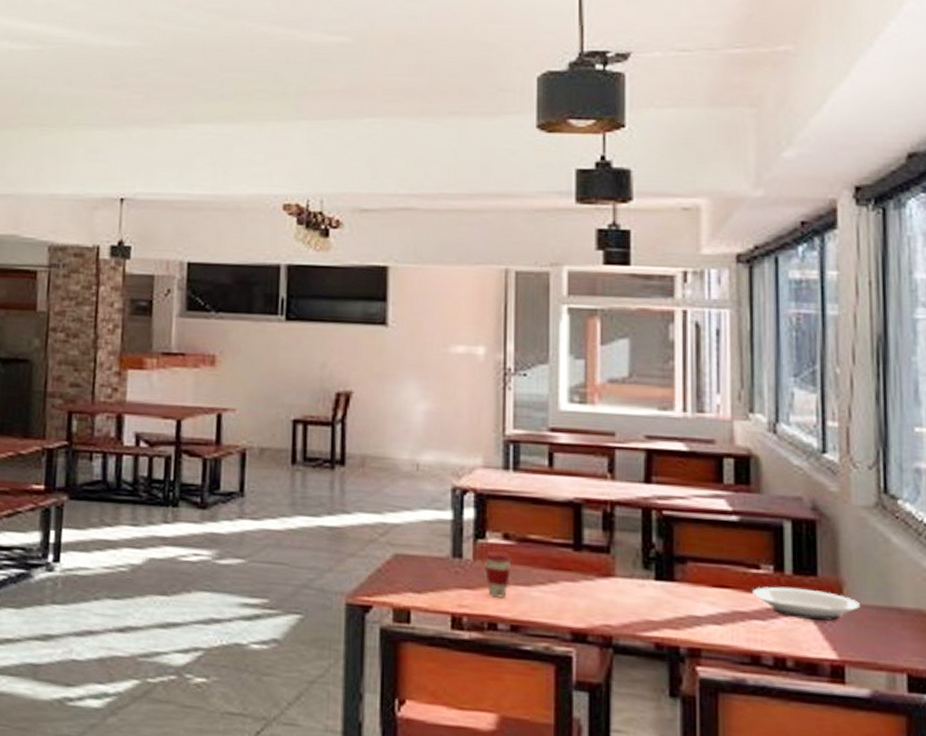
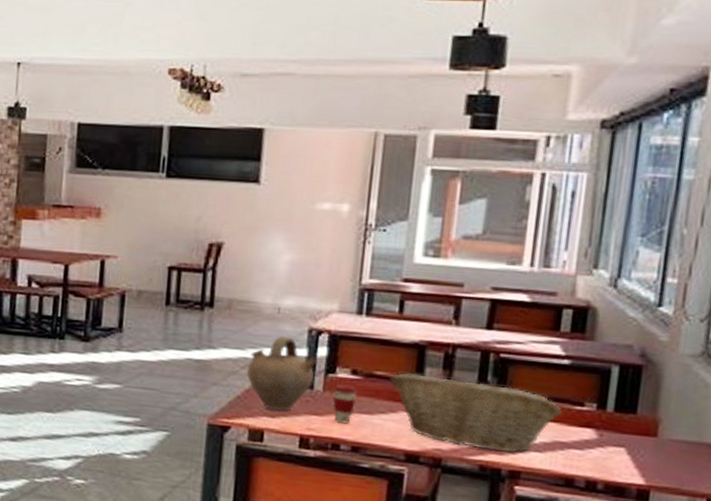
jug: none [386,496,463,585] -> present [246,335,316,411]
fruit basket: none [546,535,737,627] -> present [390,372,562,453]
plate: present [752,586,860,621] -> none [574,421,673,452]

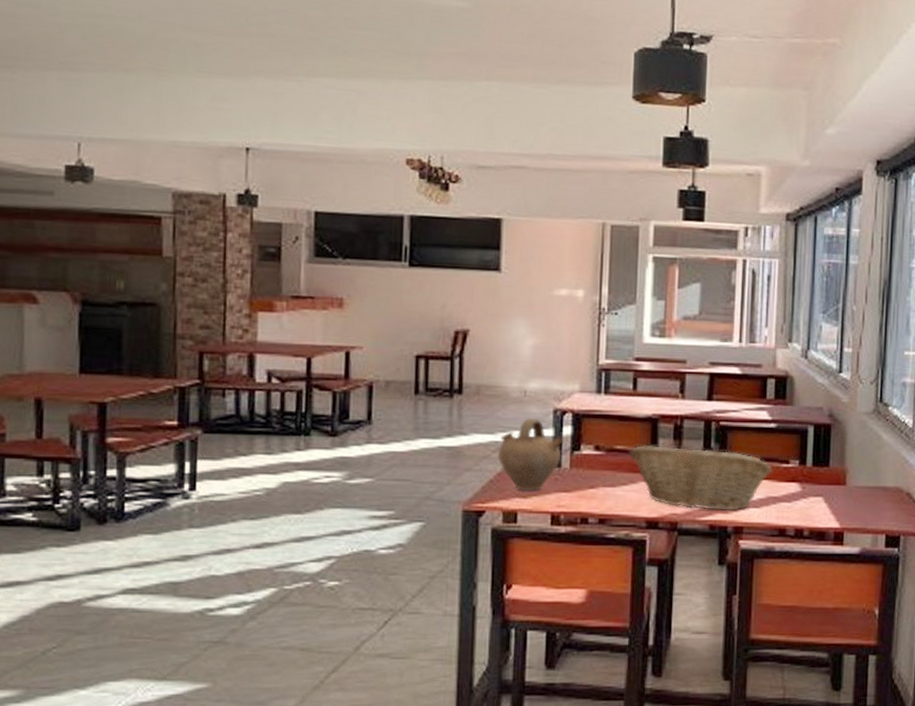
coffee cup: present [333,384,358,424] -> none [579,461,601,498]

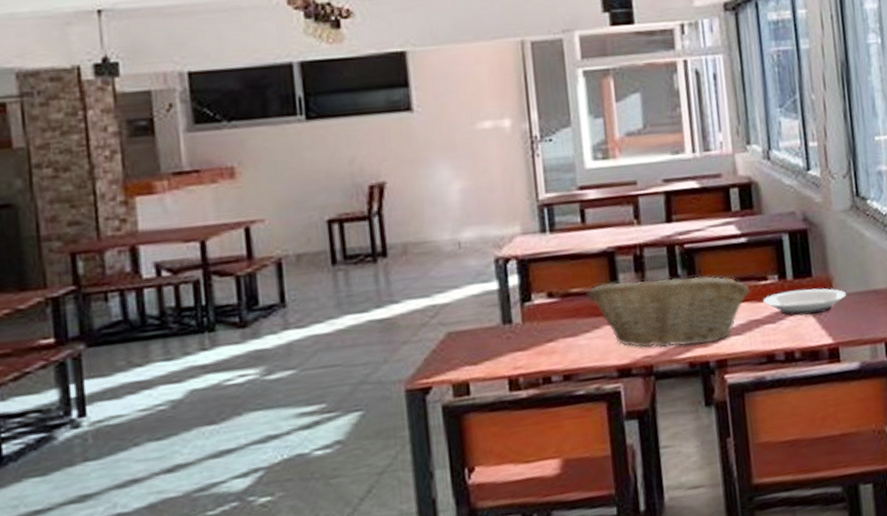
jug: present [497,417,562,491] -> none [437,271,510,357]
plate: none [783,476,857,499] -> present [763,288,846,316]

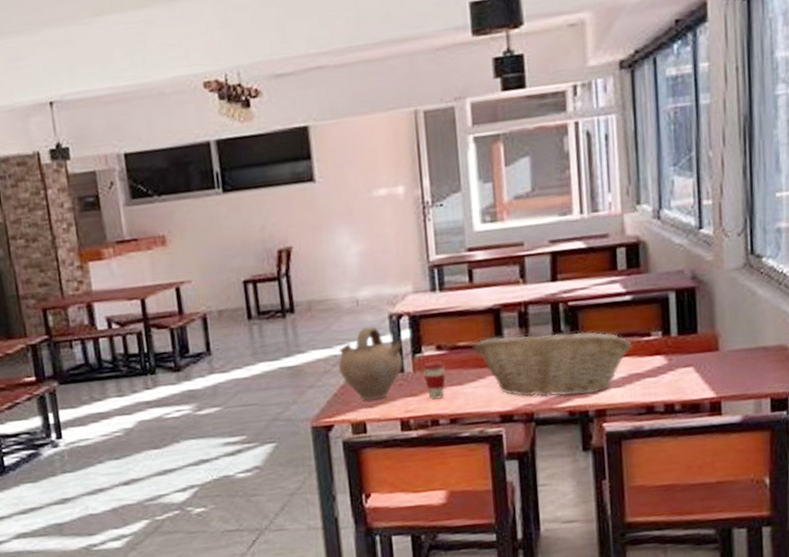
jug: none [437,271,510,357] -> present [338,326,402,401]
coffee cup: none [532,310,558,354] -> present [422,361,446,400]
plate: present [763,288,846,316] -> none [645,344,732,371]

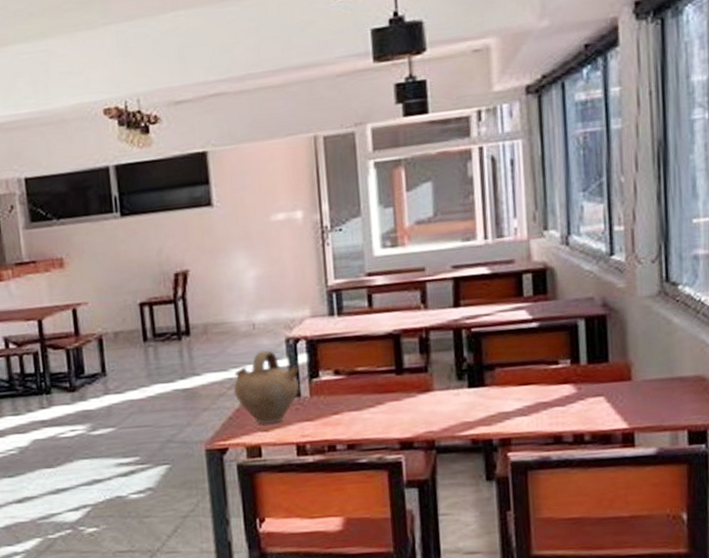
coffee cup: present [422,361,446,400] -> none [319,386,344,425]
fruit basket: present [473,331,632,398] -> none [372,358,539,425]

